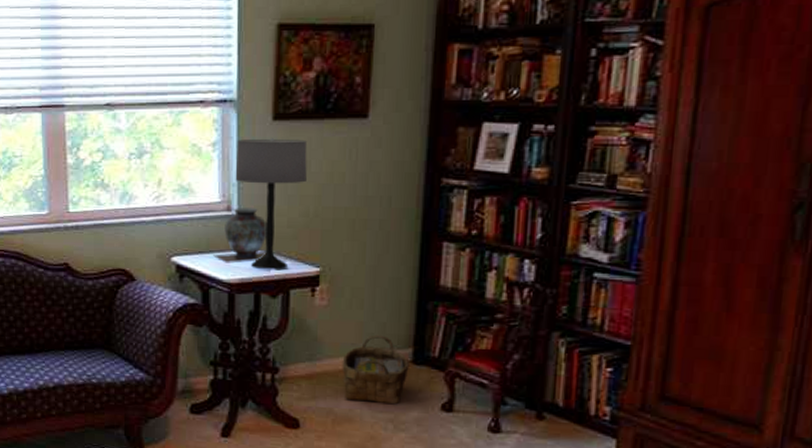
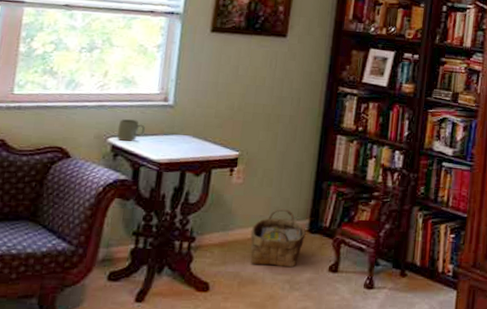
mug: none [180,234,209,260] -> present [117,119,145,141]
decorative vase: present [213,208,267,264] -> none [147,99,198,146]
table lamp: present [235,138,308,270] -> none [174,44,238,153]

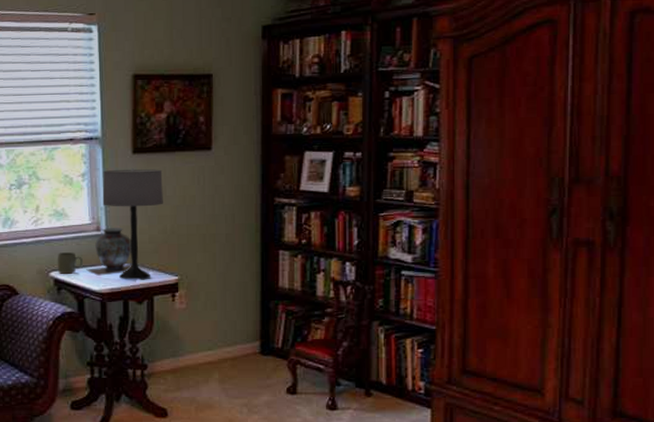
decorative vase: none [147,99,198,146] -> present [86,228,132,276]
table lamp: none [174,44,238,153] -> present [102,168,163,280]
woven basket: present [250,208,306,268] -> none [201,331,258,391]

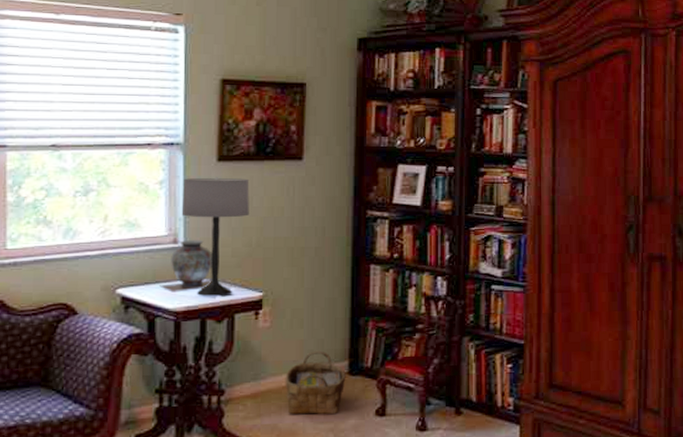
mug: present [57,252,83,274] -> none [125,267,156,291]
woven basket: none [201,331,258,391] -> present [285,350,346,415]

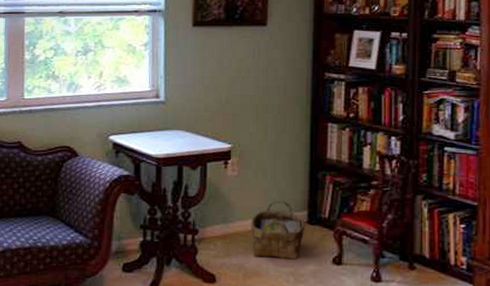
decorative vase: present [159,240,213,293] -> none [144,95,188,141]
table lamp: present [181,177,250,297] -> none [162,40,220,147]

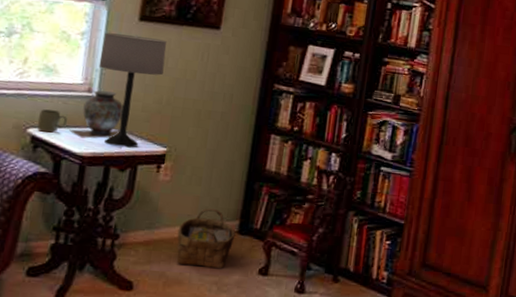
mug: none [116,117,141,138] -> present [37,109,67,133]
decorative vase: none [144,95,188,141] -> present [69,90,124,139]
table lamp: none [162,40,220,147] -> present [98,32,168,148]

